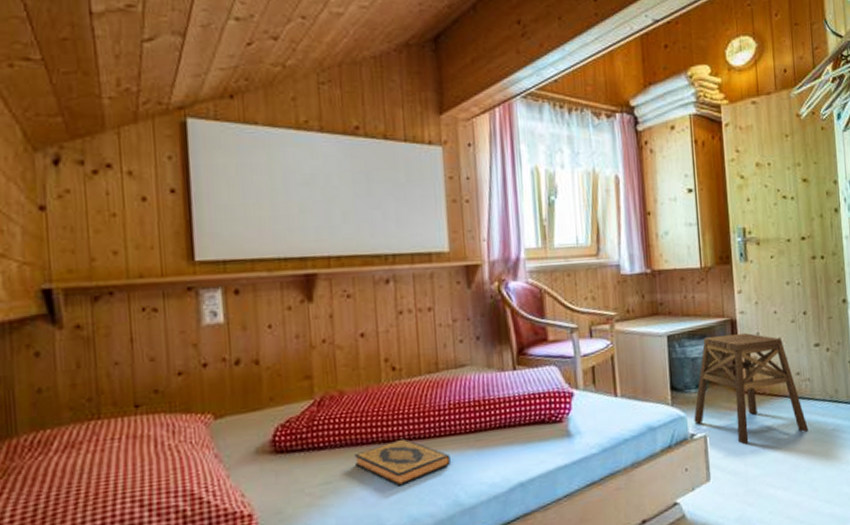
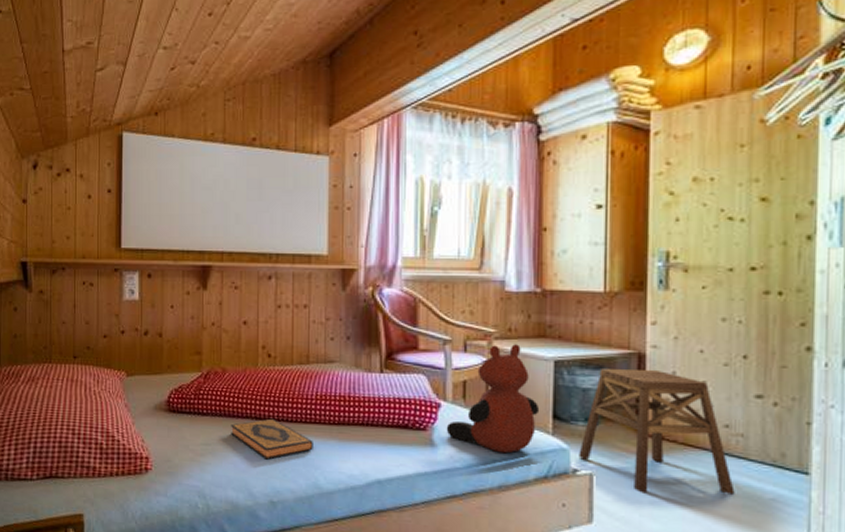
teddy bear: none [580,324,660,432] -> present [446,344,540,454]

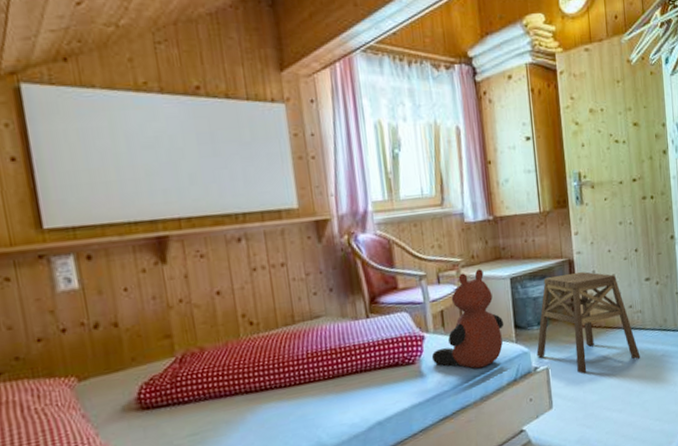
hardback book: present [231,418,313,460] -> none [219,388,312,433]

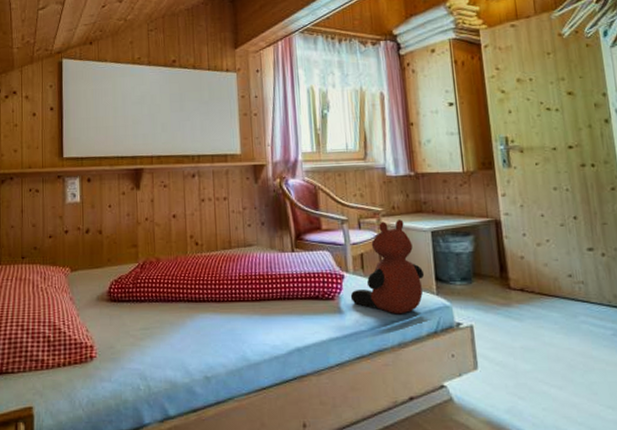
stool: present [536,272,640,374] -> none [459,234,584,338]

